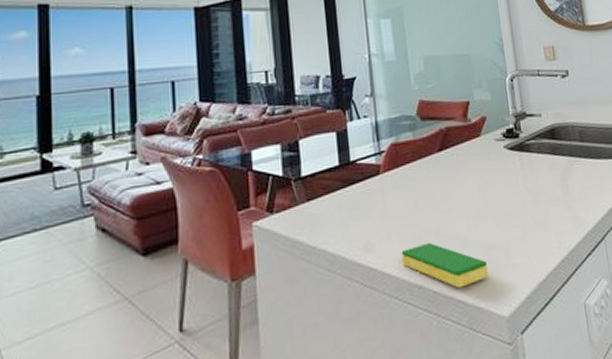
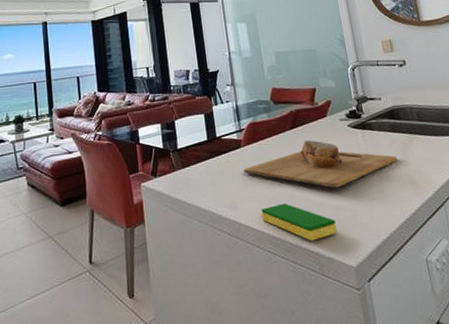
cutting board: none [381,164,557,223] -> present [243,140,398,188]

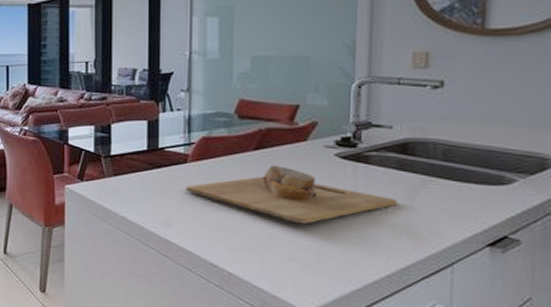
dish sponge: present [261,203,337,241] -> none [199,230,292,276]

